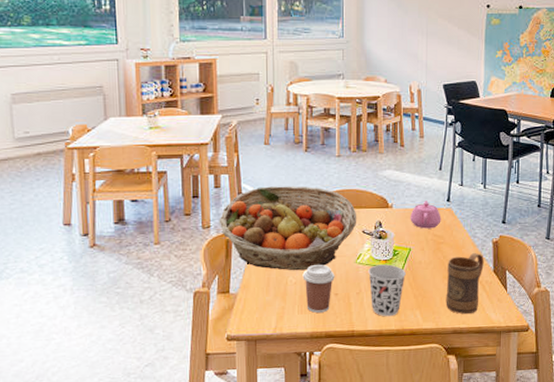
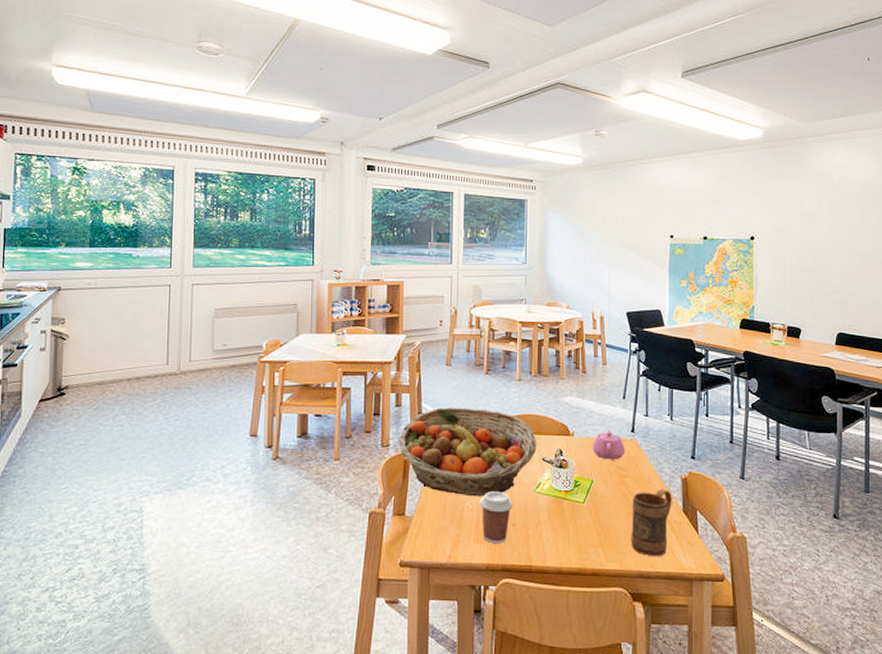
cup: present [368,264,406,317] -> none [548,495,588,553]

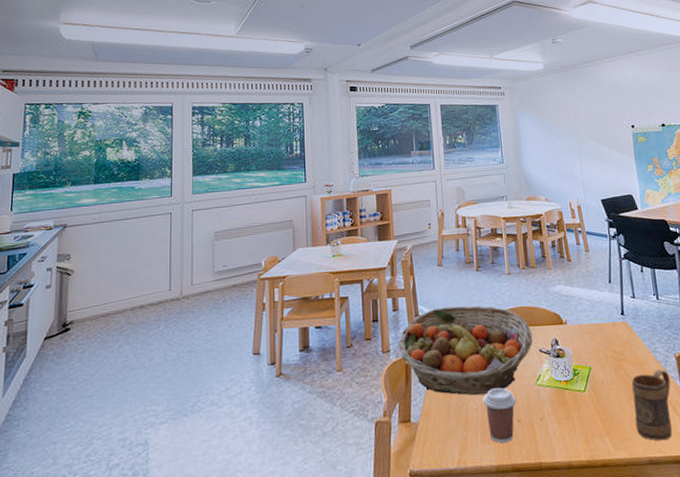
teapot: present [592,430,626,460] -> none [586,315,619,345]

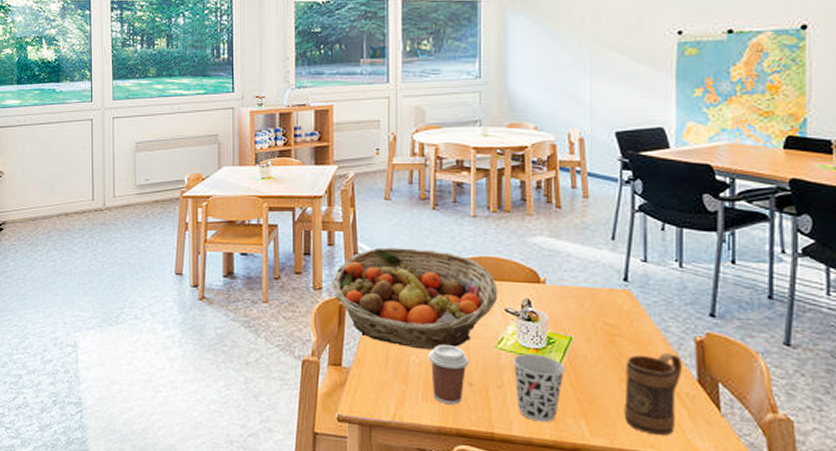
cup: none [549,385,589,446] -> present [513,353,565,423]

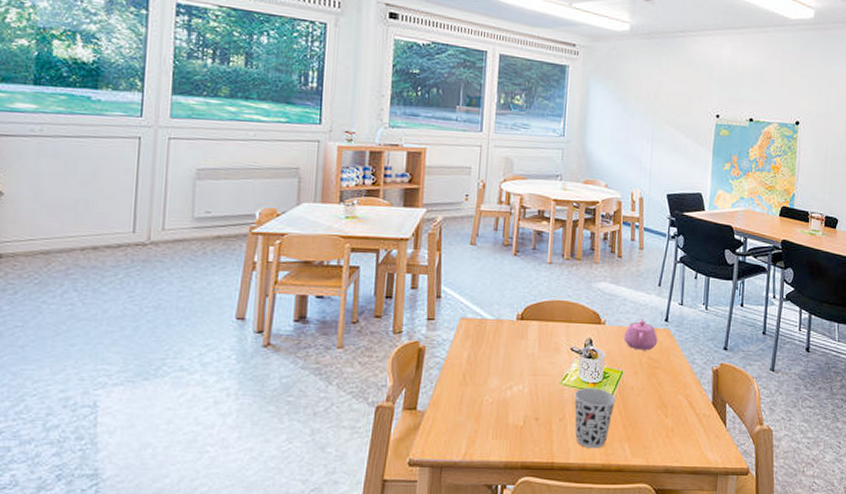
fruit basket: present [331,247,498,350] -> none [412,291,566,389]
coffee cup: present [428,345,469,404] -> none [500,384,537,439]
teapot: none [570,278,616,315] -> present [624,319,658,351]
mug: present [624,352,682,436] -> none [658,380,703,452]

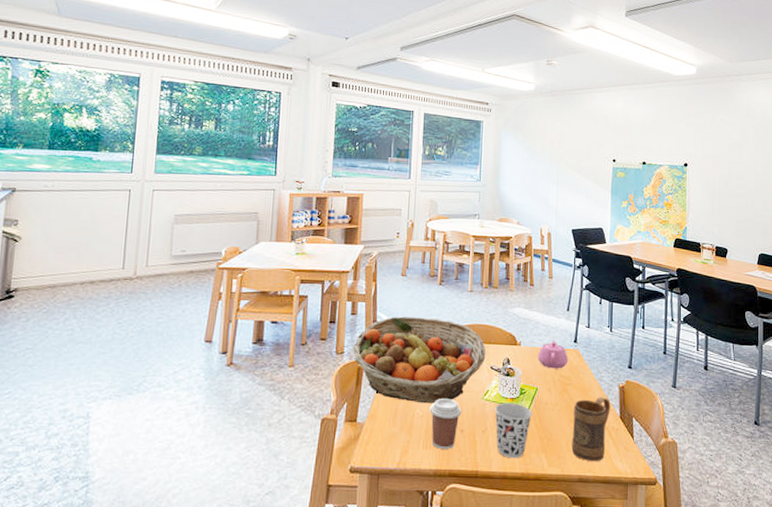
fruit basket: none [412,291,566,389] -> present [352,316,486,404]
coffee cup: none [500,384,537,439] -> present [429,399,462,449]
mug: none [658,380,703,452] -> present [571,396,610,462]

